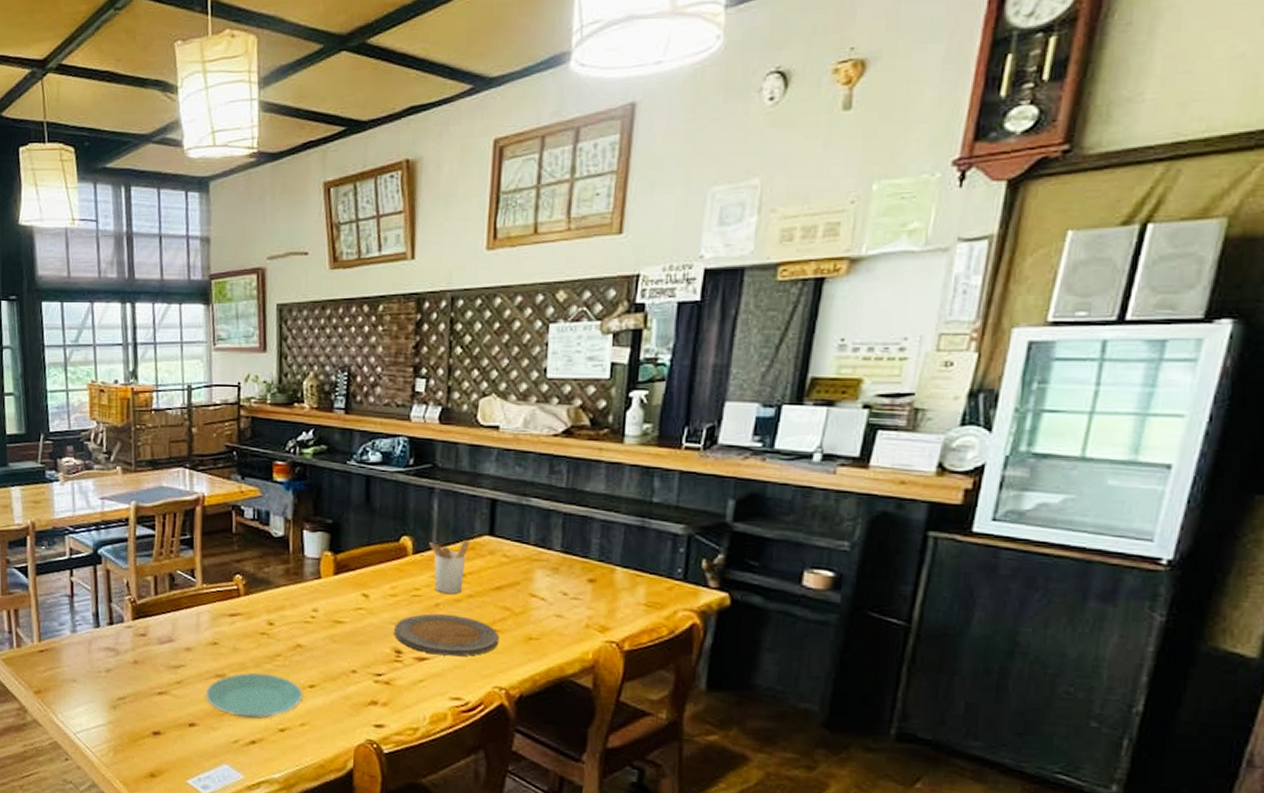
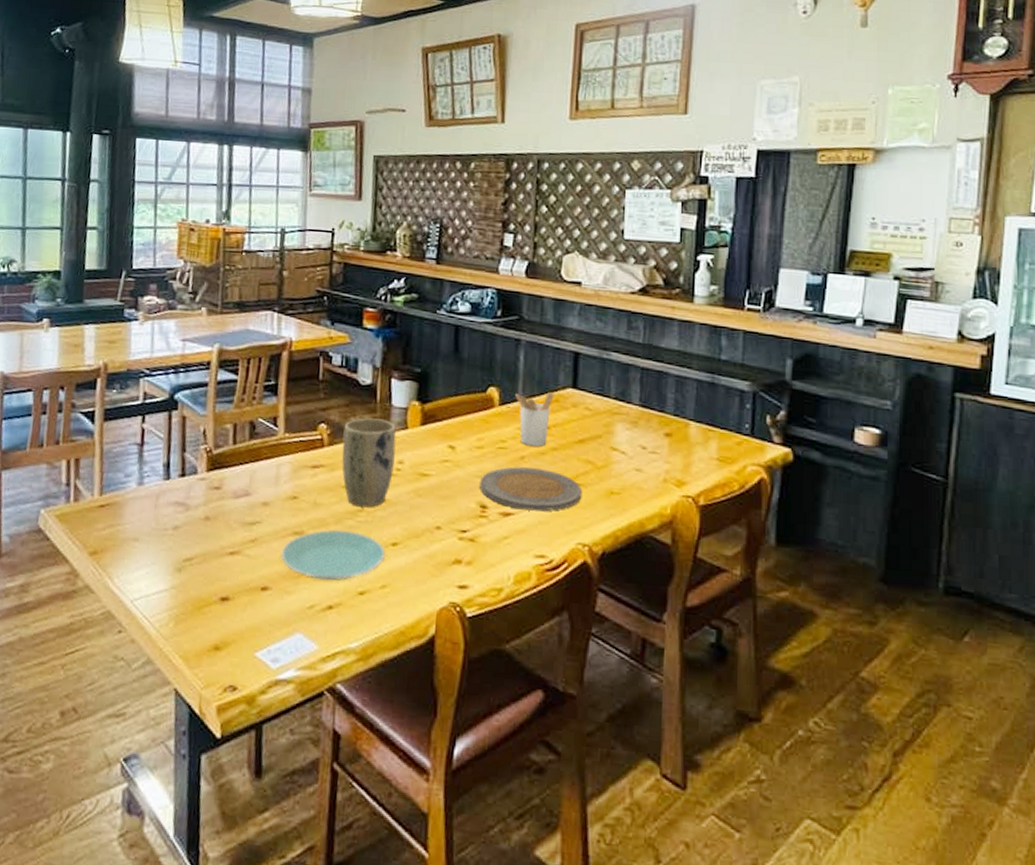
plant pot: none [257,568,310,653] -> present [342,418,396,508]

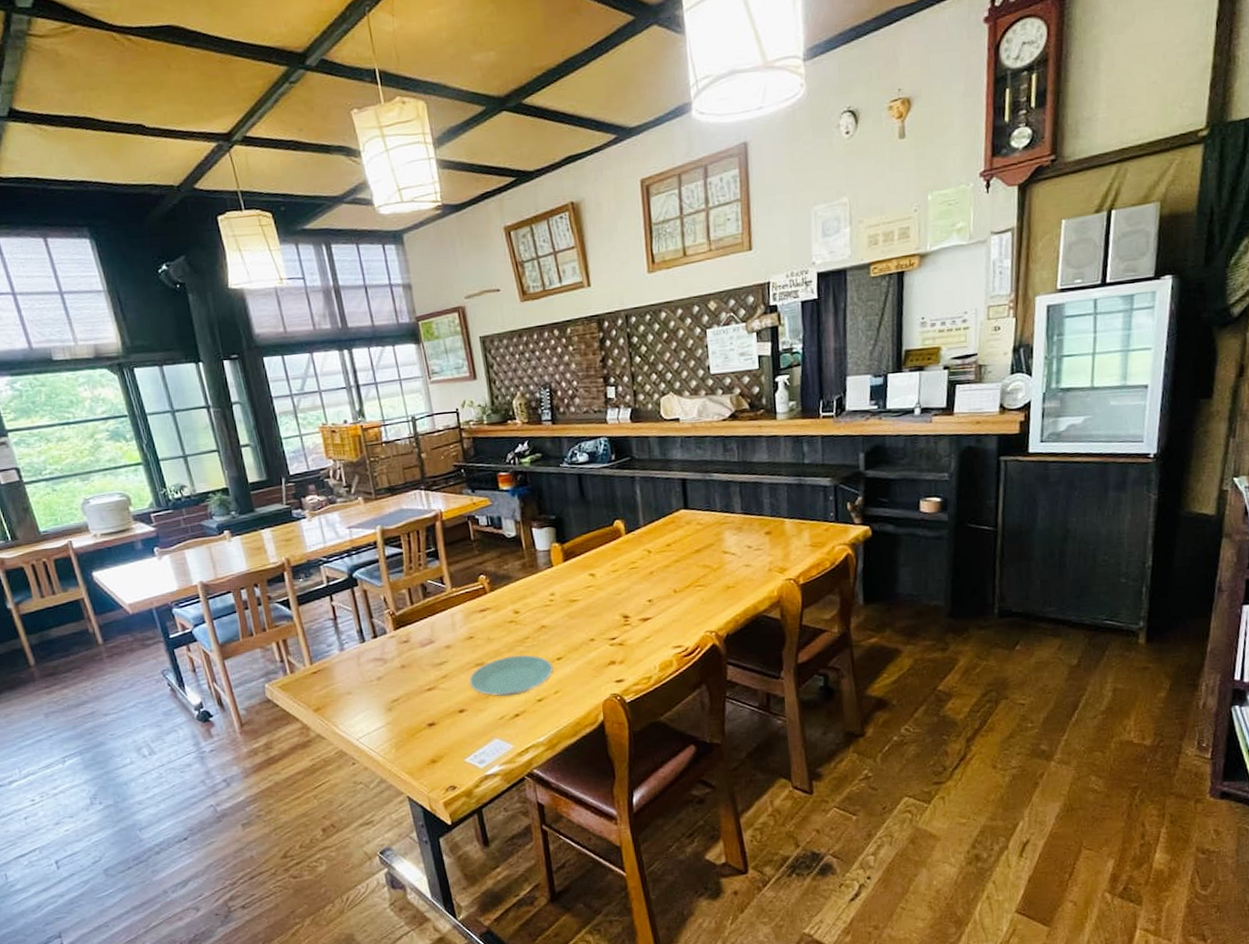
plant pot: present [342,418,396,508] -> none [500,562,548,636]
plate: present [480,466,583,512] -> none [620,578,705,614]
utensil holder: present [515,392,555,447] -> none [637,516,670,562]

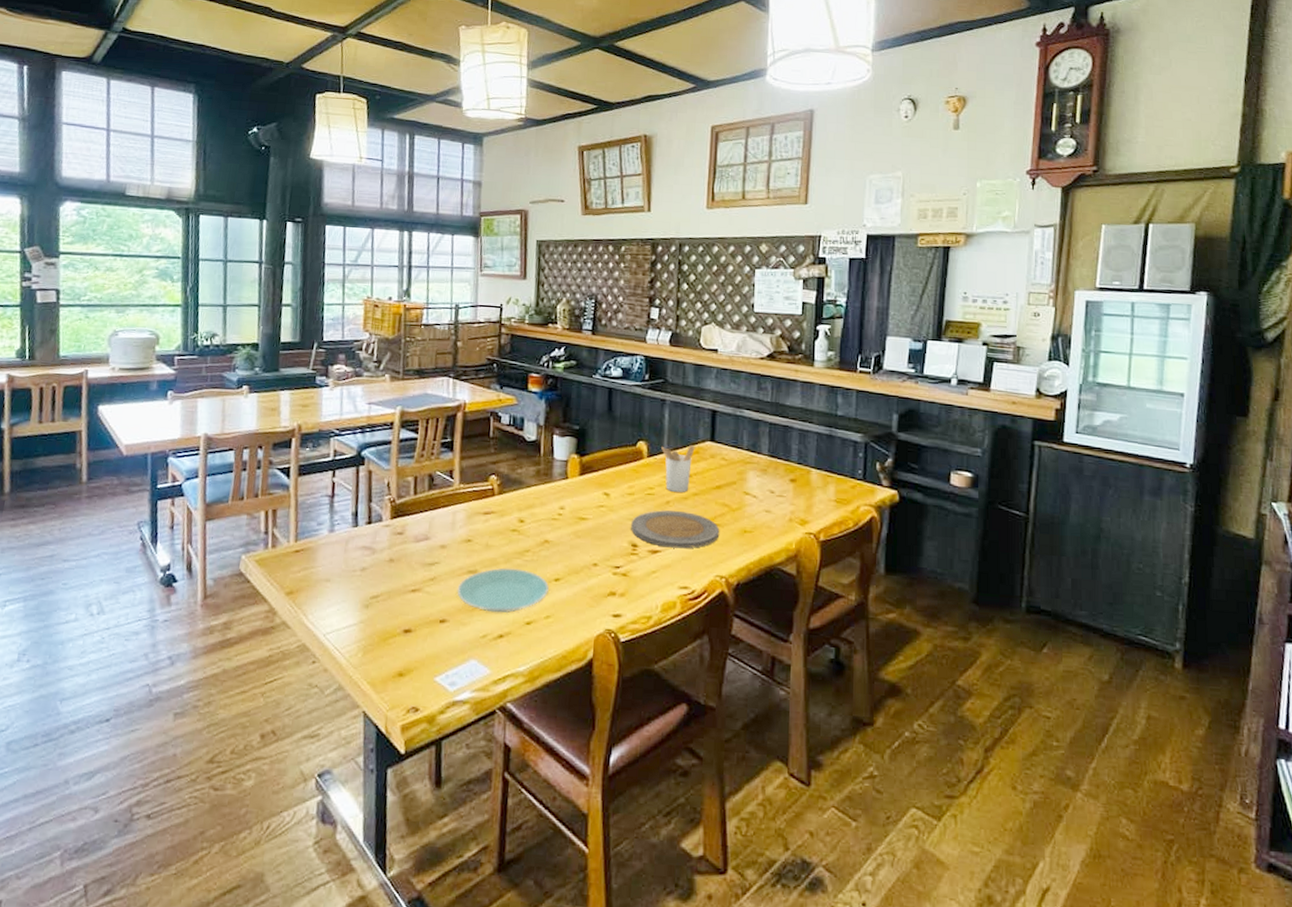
plate: none [620,578,705,614] -> present [631,510,720,549]
utensil holder: none [637,516,670,562] -> present [661,445,695,492]

